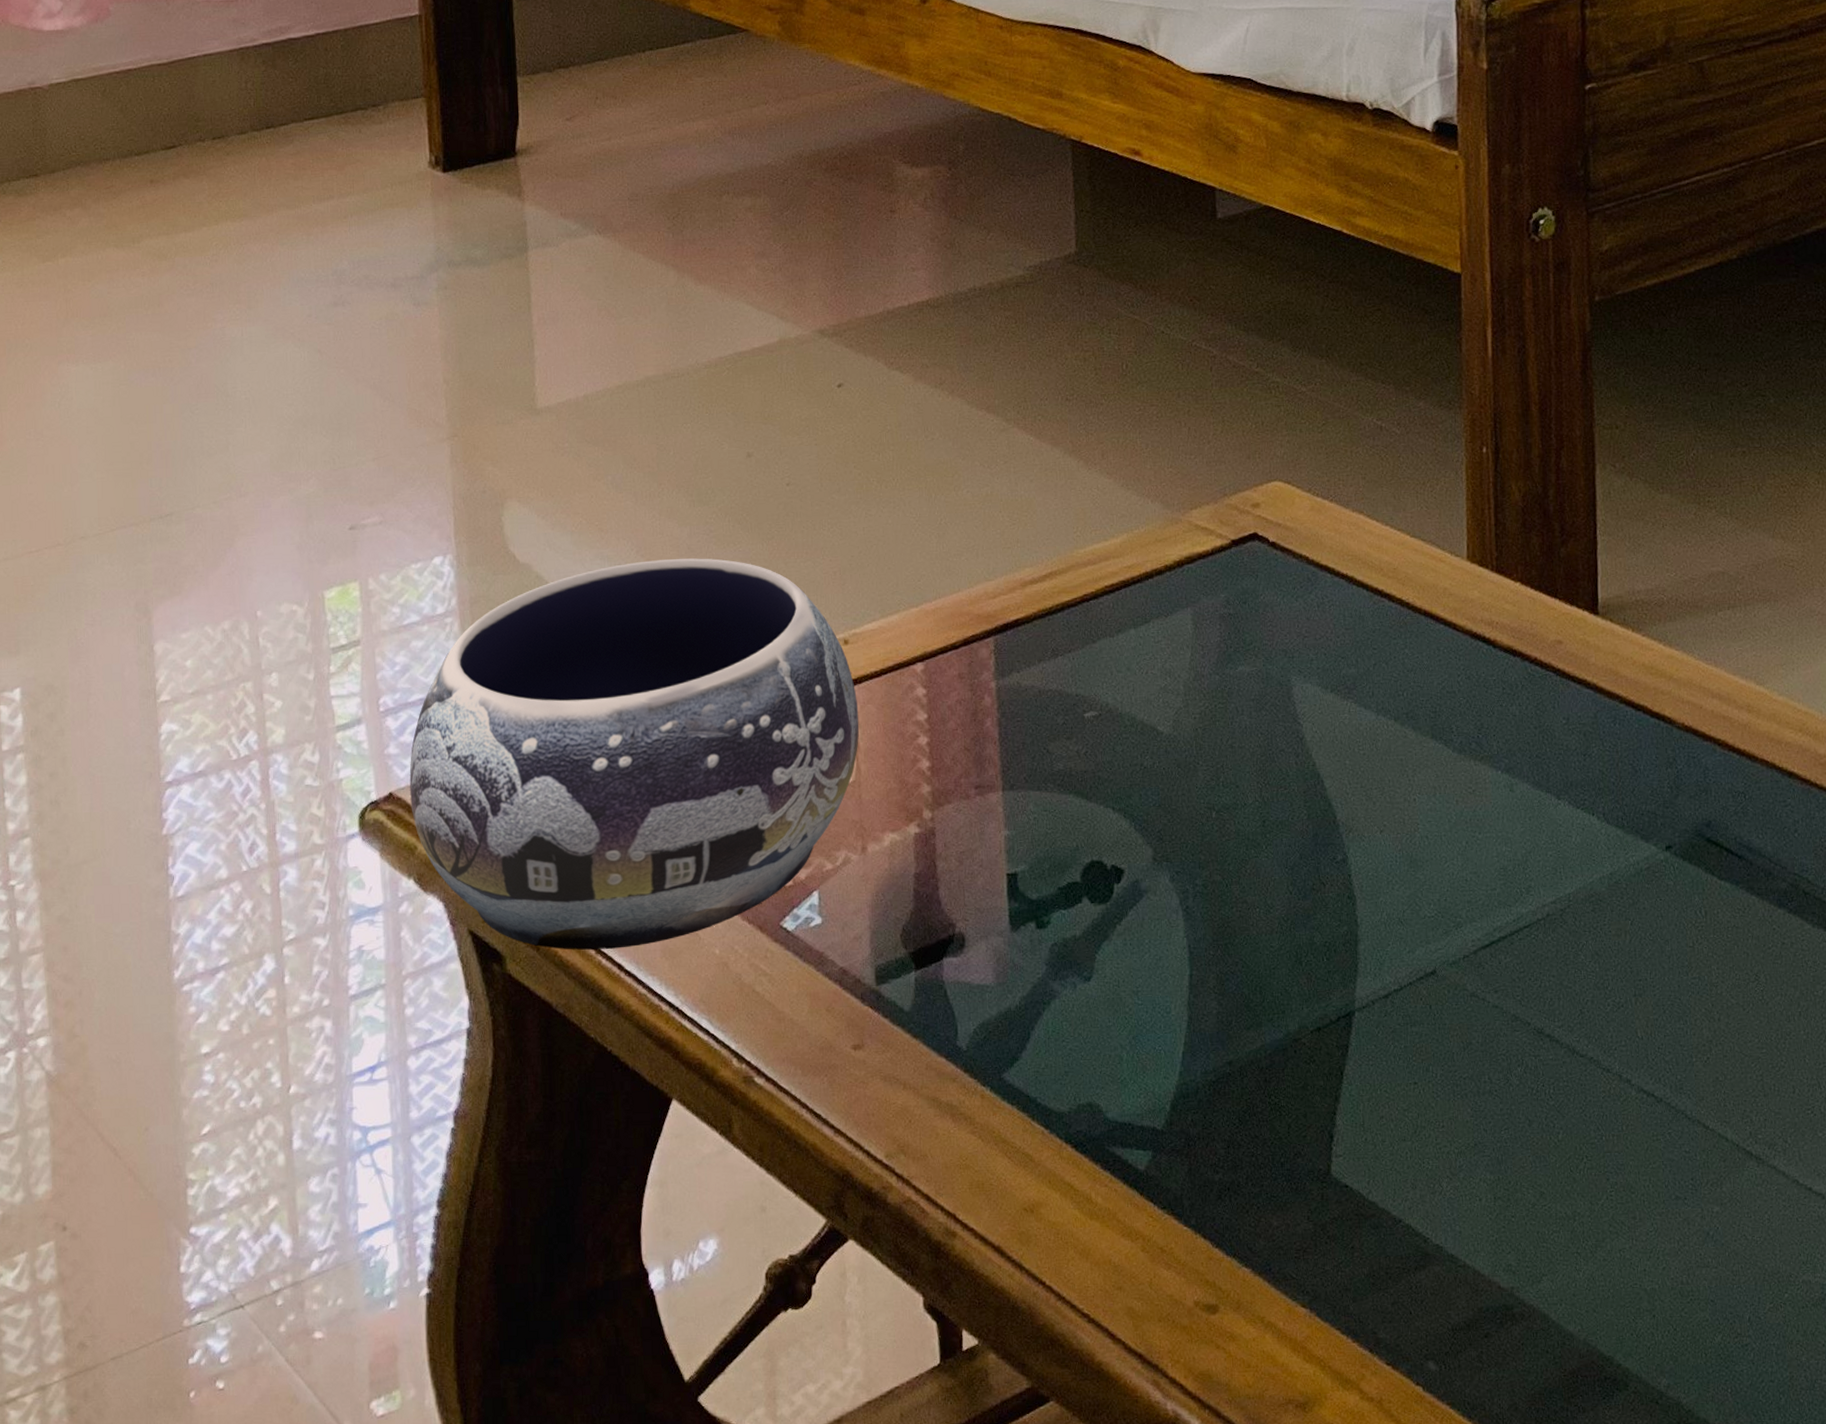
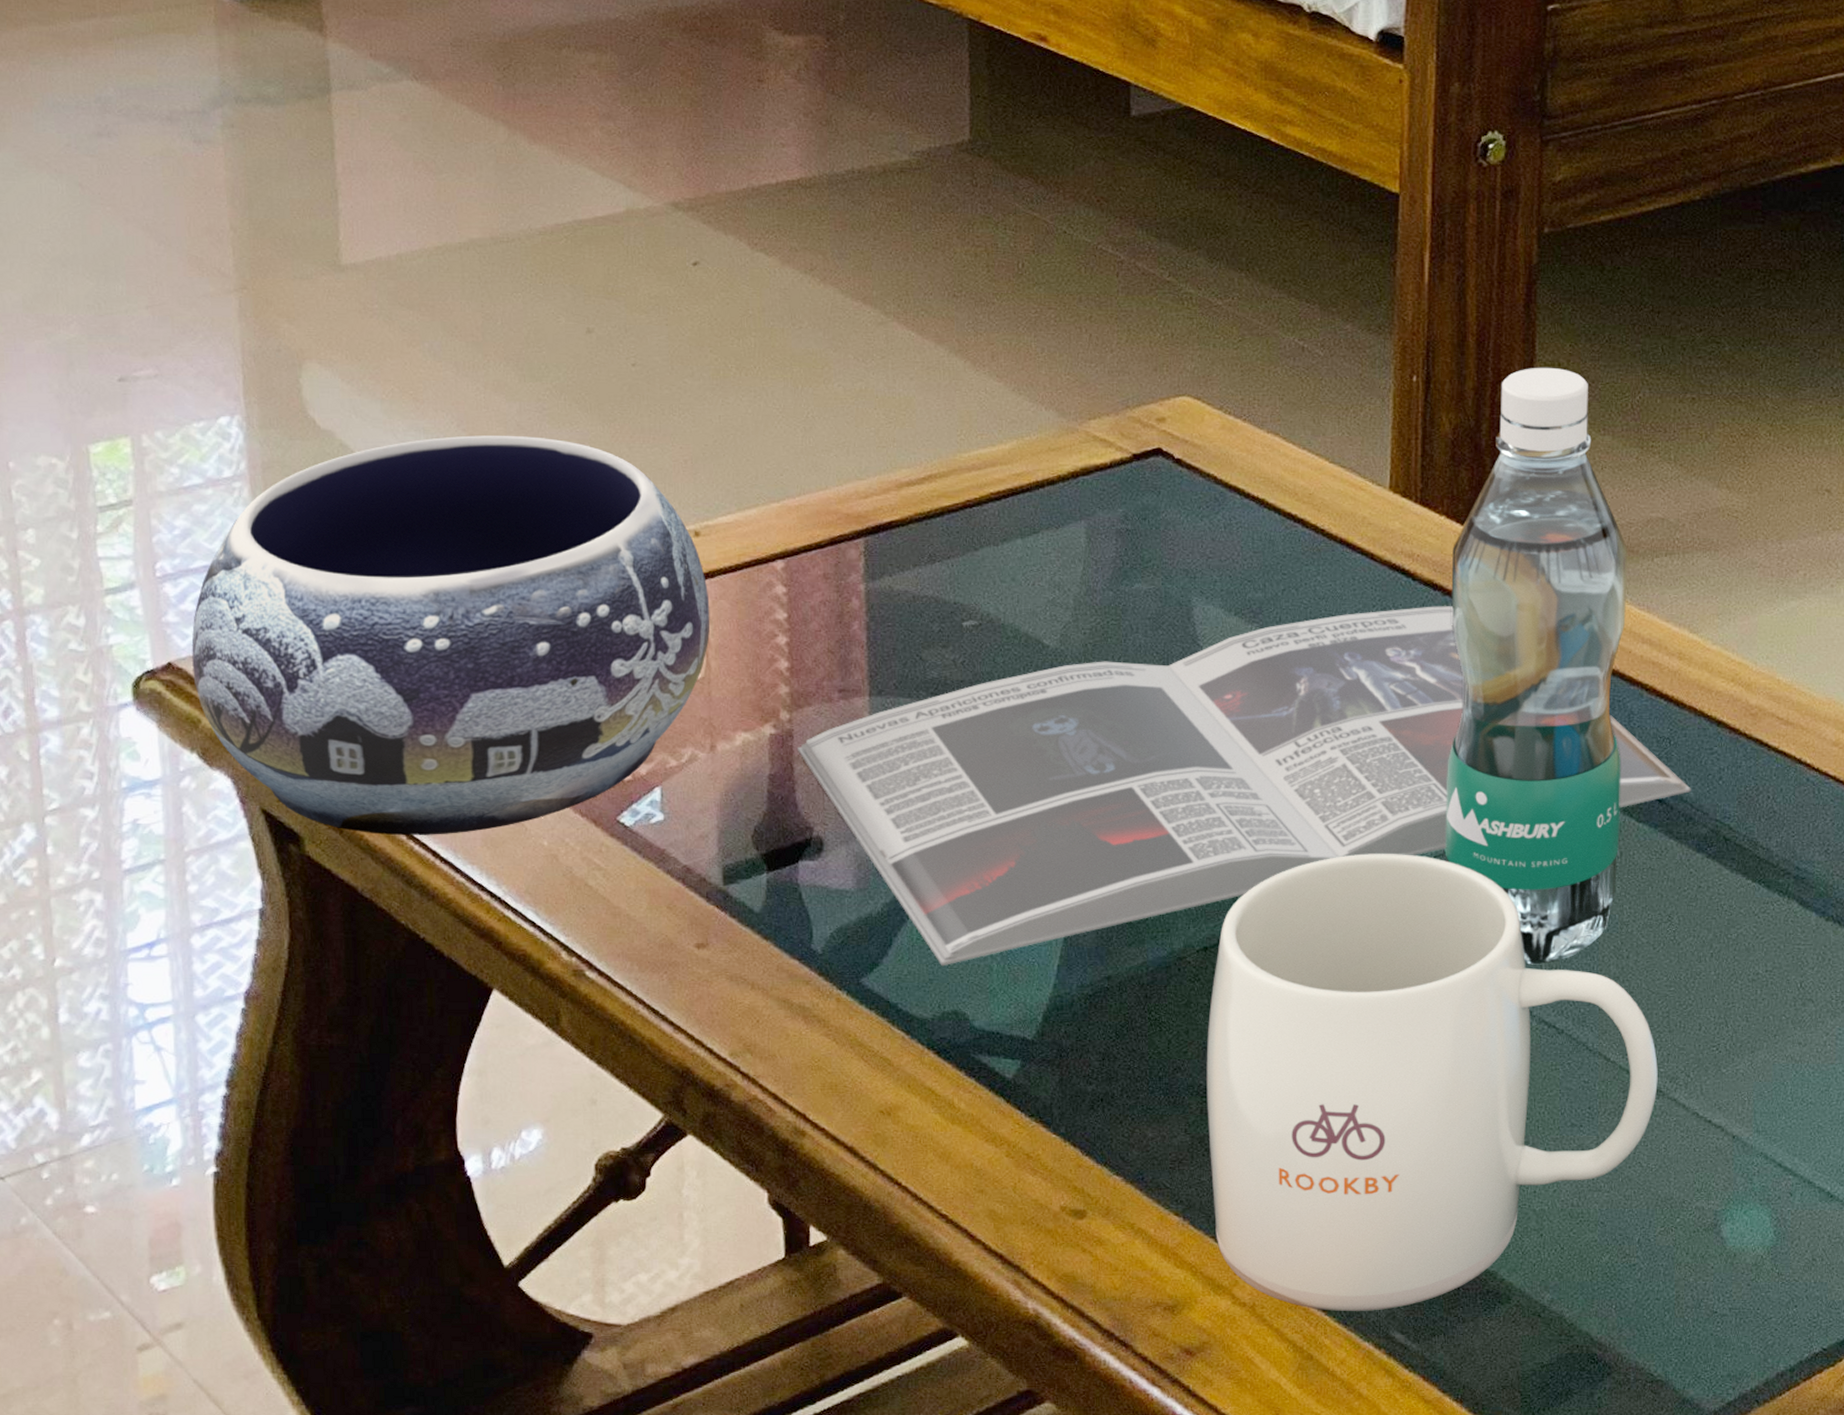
magazine: none [940,671,1769,1058] -> present [798,606,1691,967]
mug: none [1324,923,1757,1404] -> present [1206,853,1658,1311]
bottle: none [1528,430,1703,1032] -> present [1446,367,1627,965]

